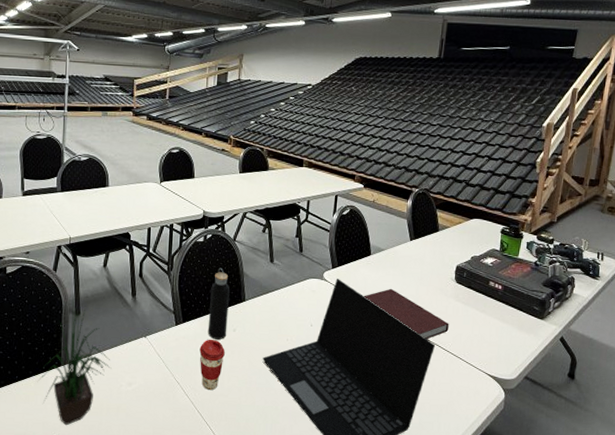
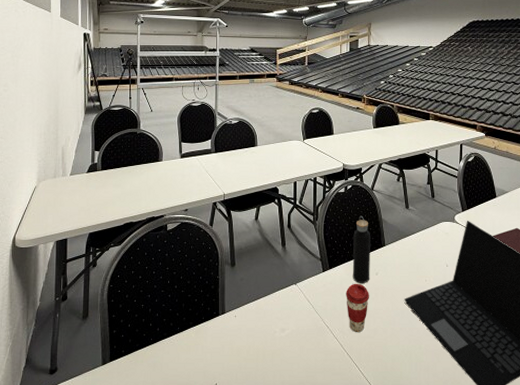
potted plant: present [39,298,112,426] -> none [199,251,266,374]

